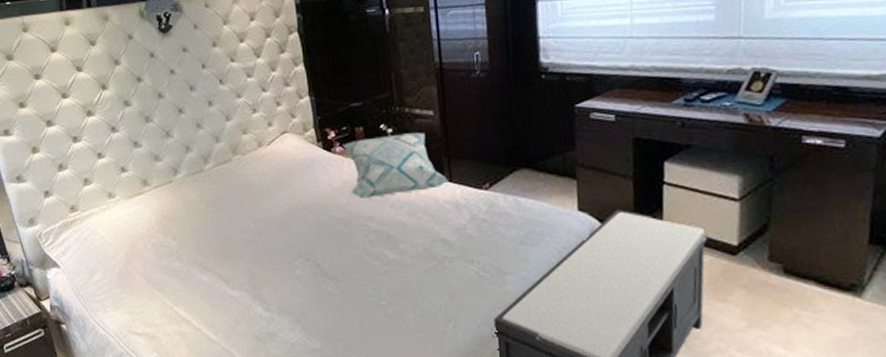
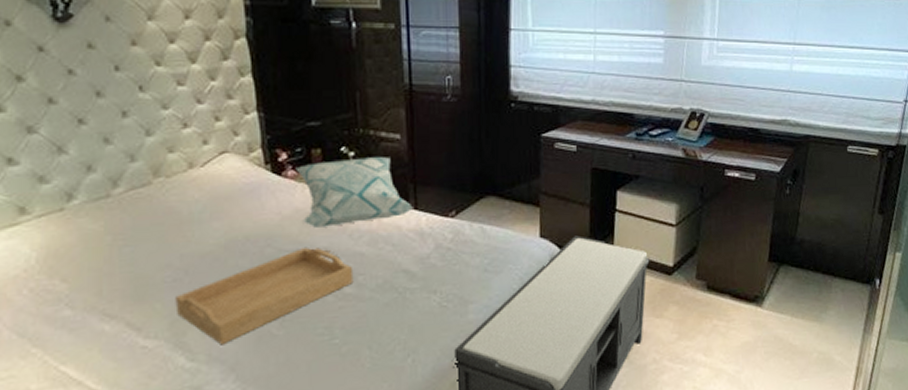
serving tray: none [253,215,397,299] -> present [175,246,354,346]

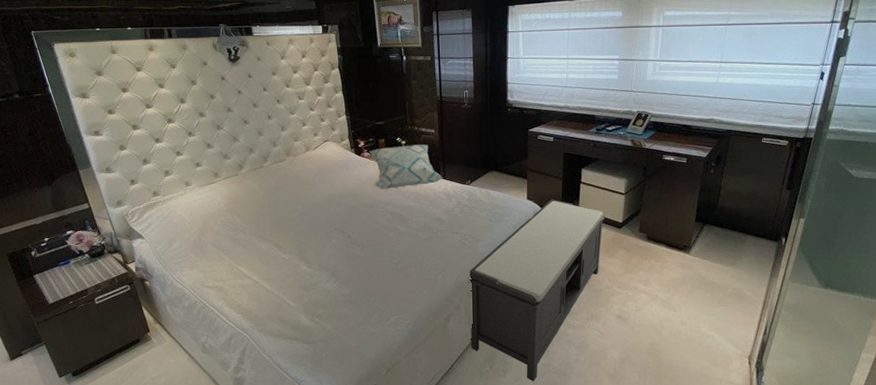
serving tray: present [175,246,354,346] -> none [300,201,405,260]

